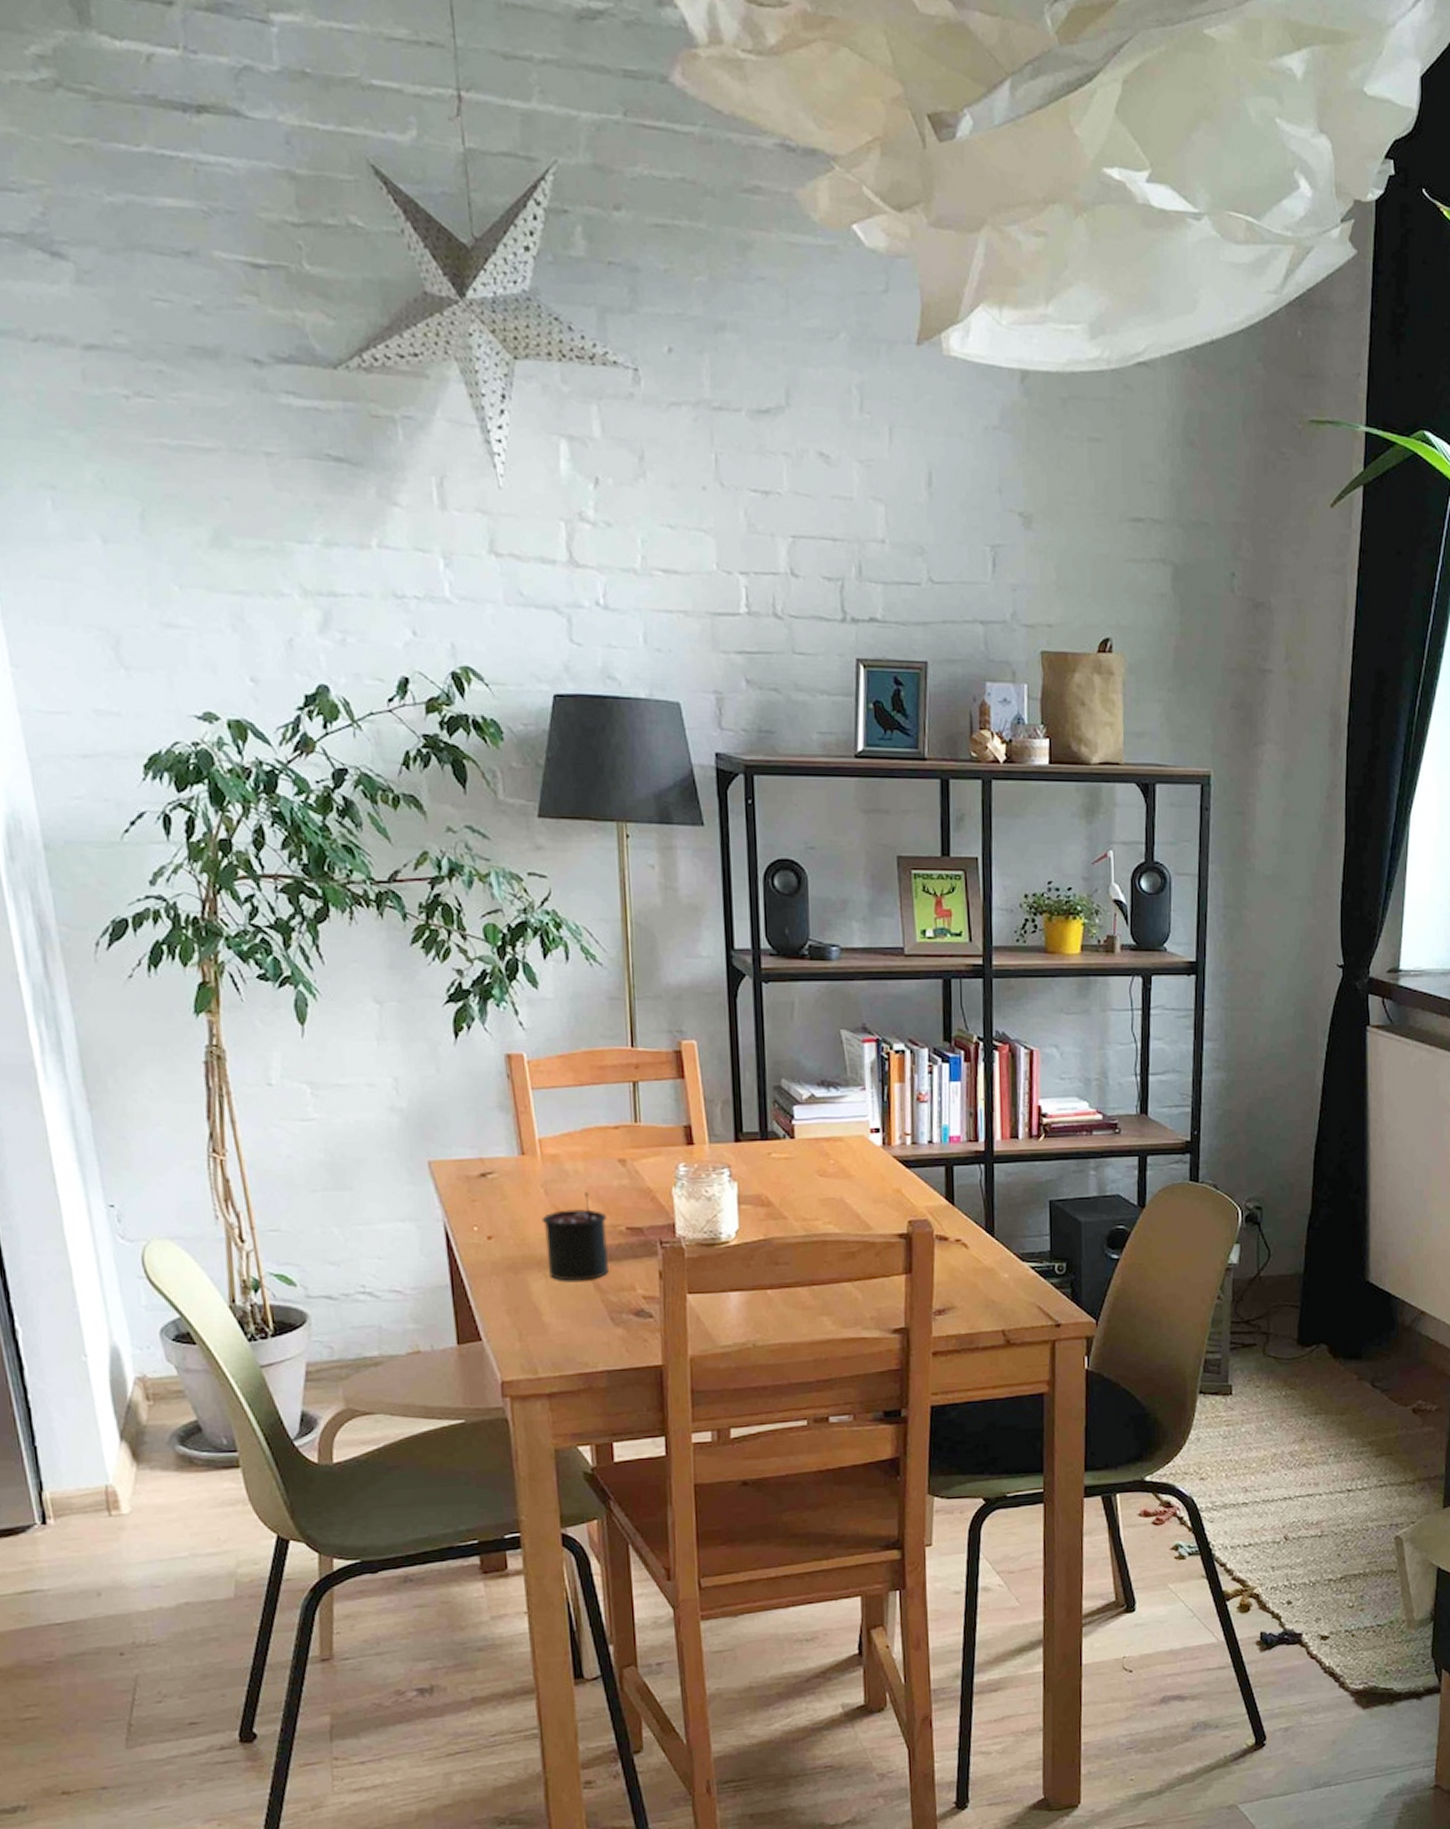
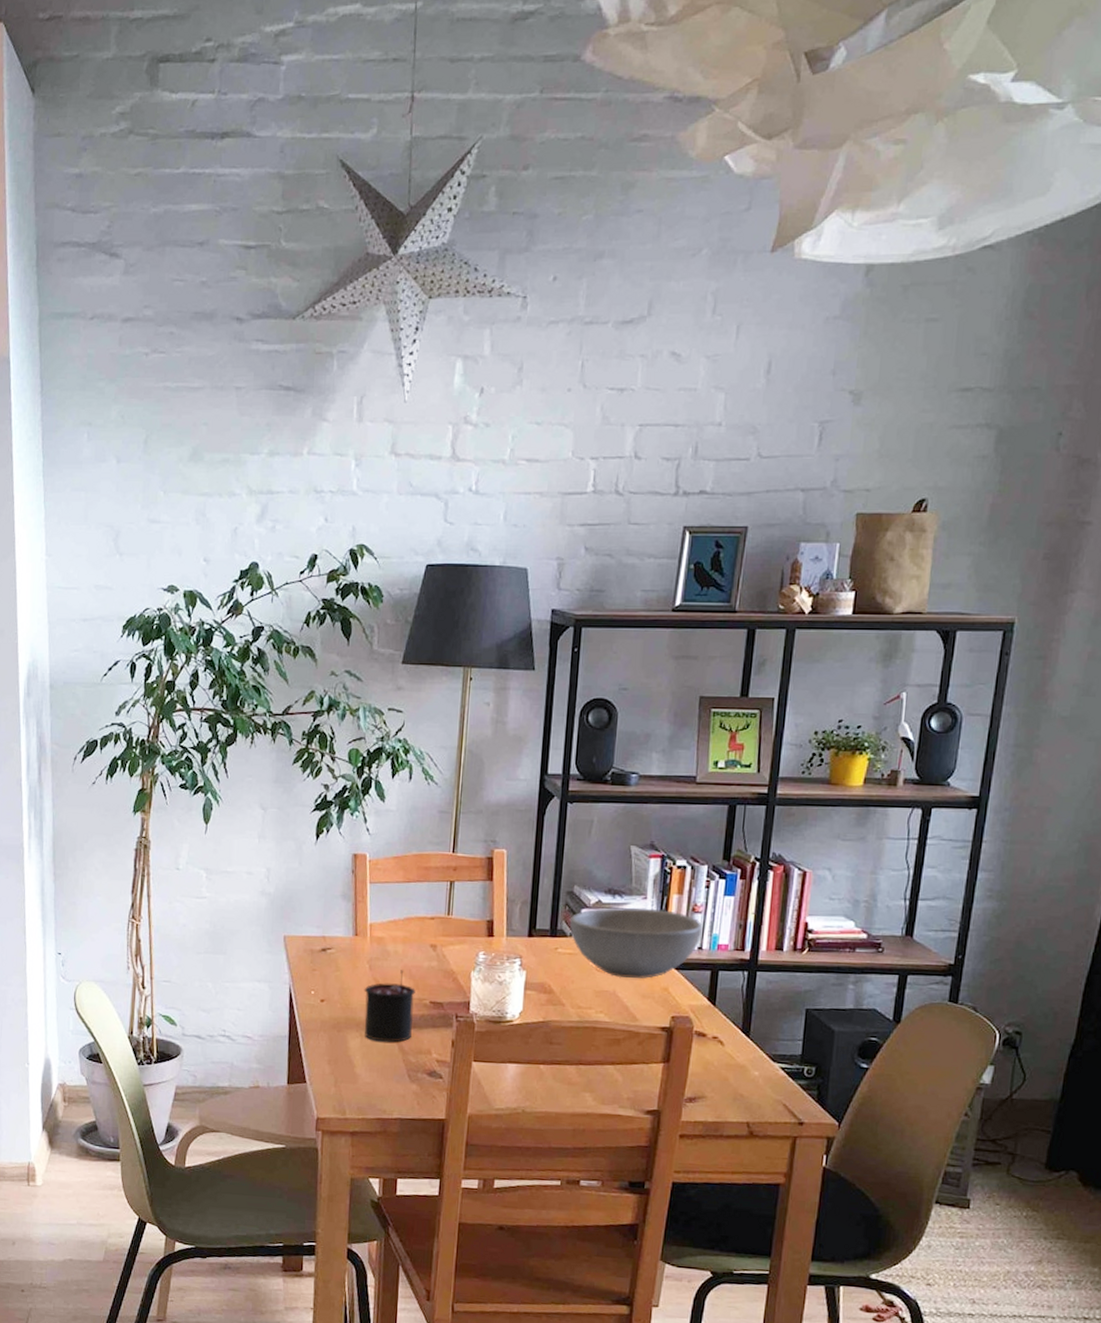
bowl: none [780,1101,931,1182] -> present [569,908,703,978]

